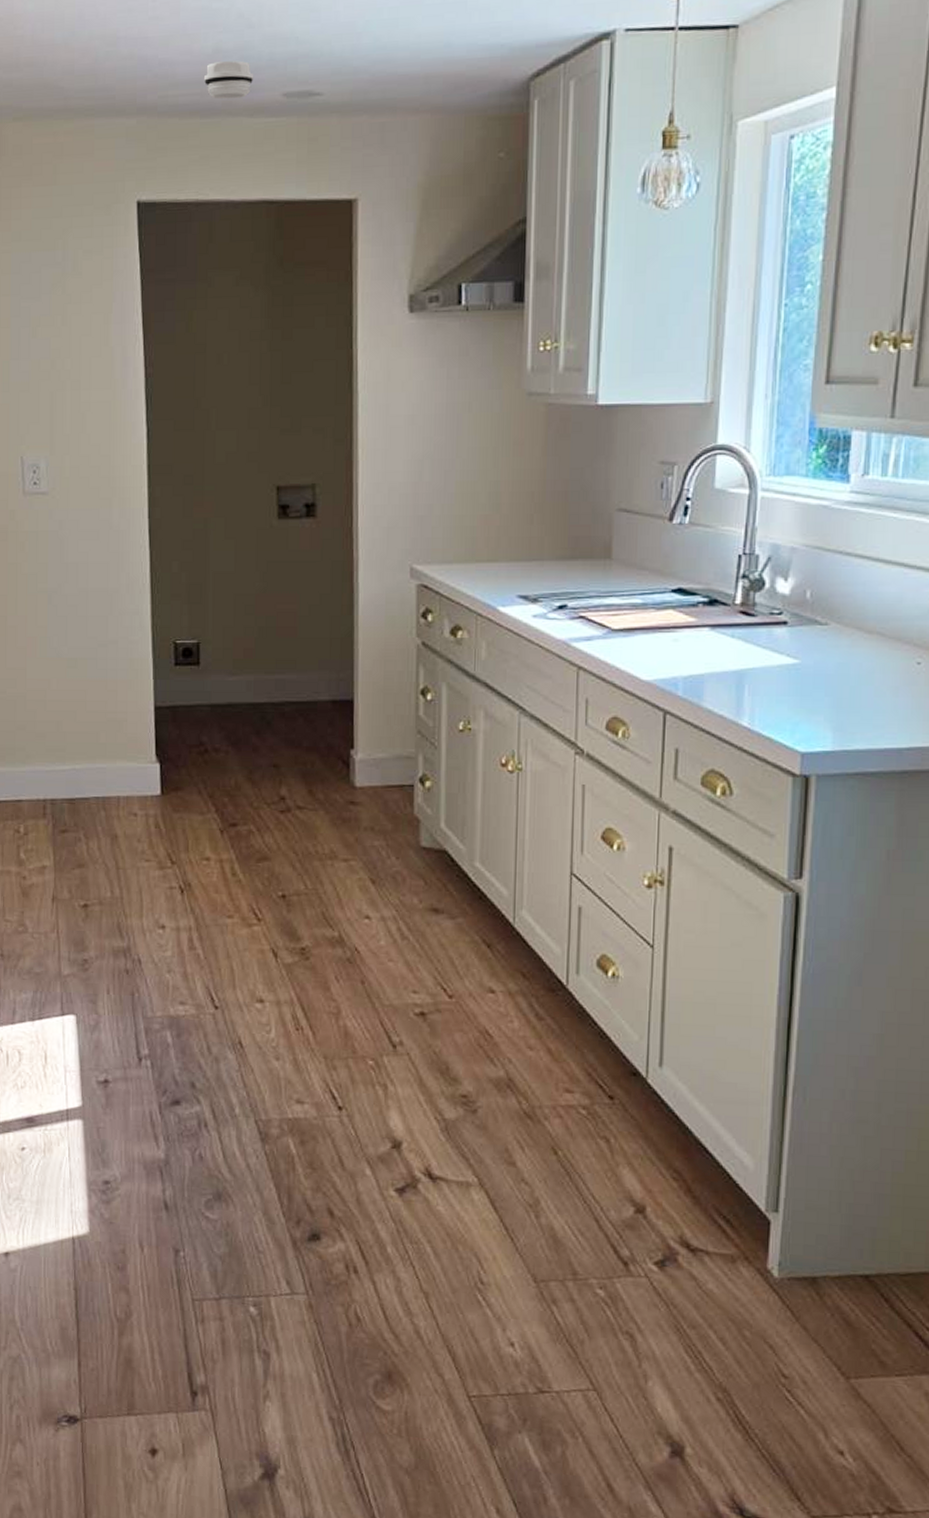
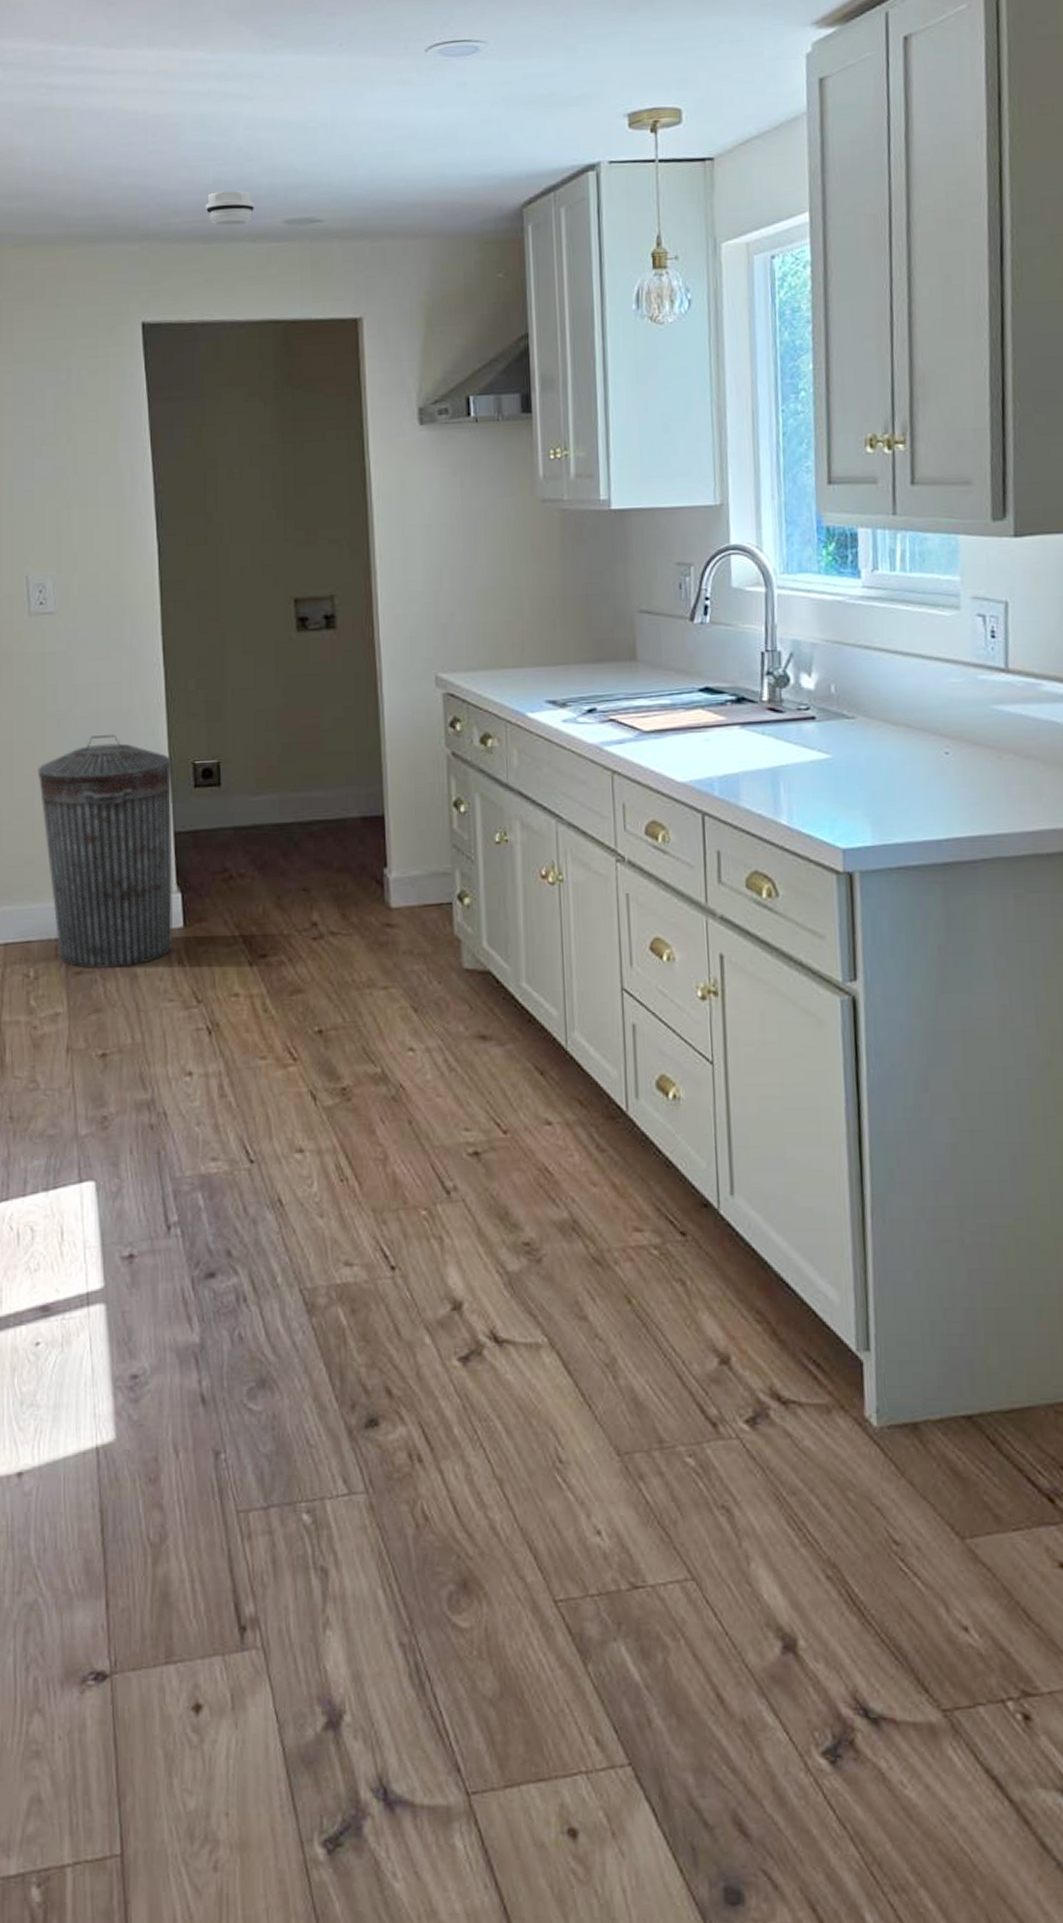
trash can: none [29,611,154,829] -> present [37,734,174,969]

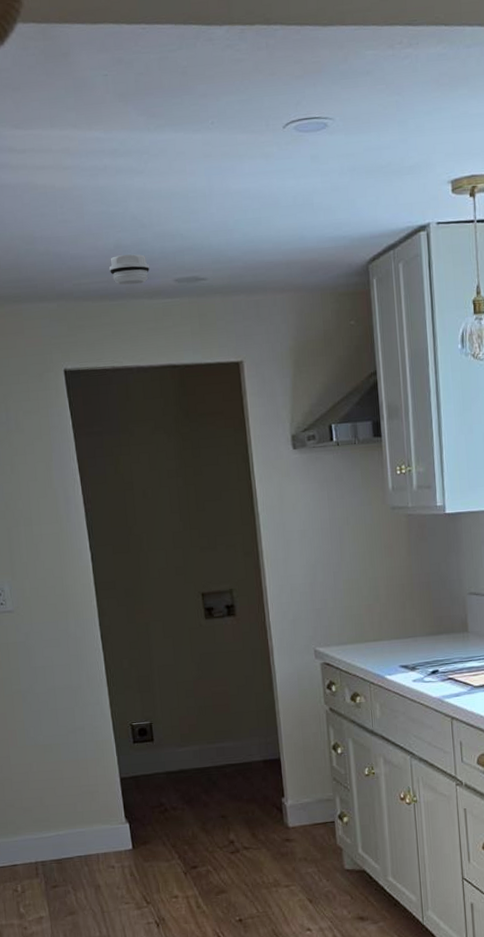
trash can: present [37,734,174,969] -> none [10,704,125,883]

